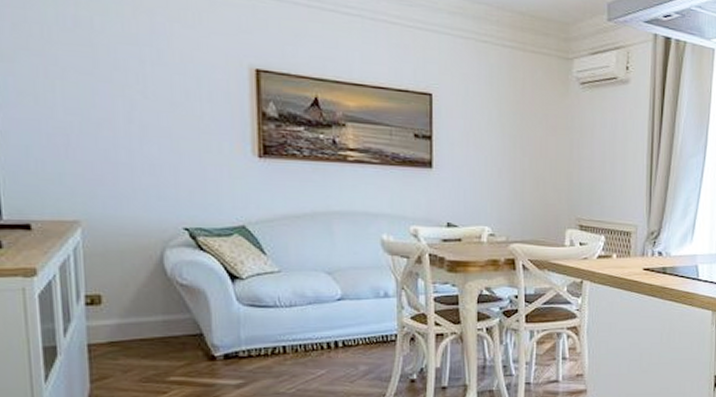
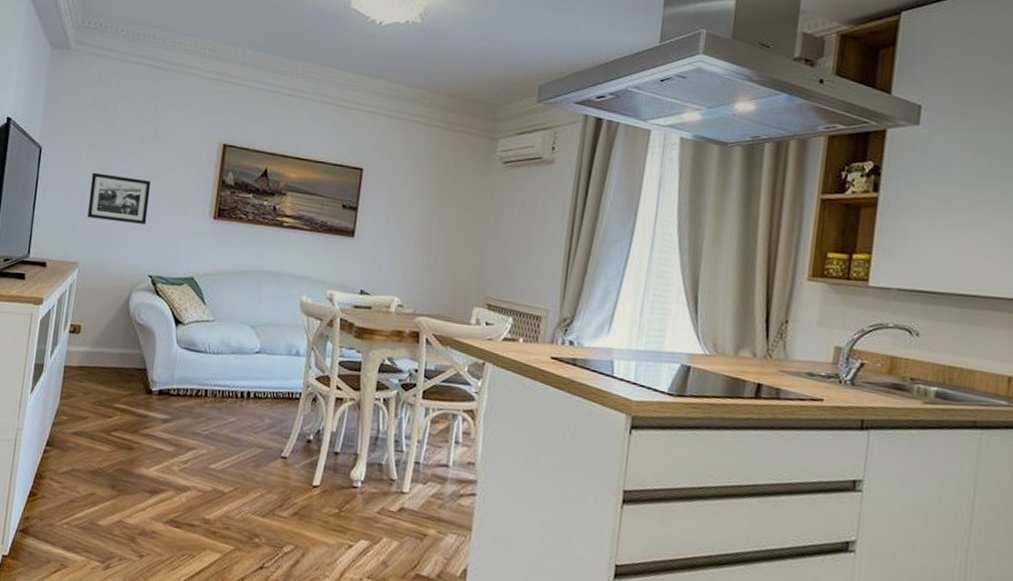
picture frame: none [75,108,168,169] -> present [87,172,151,225]

